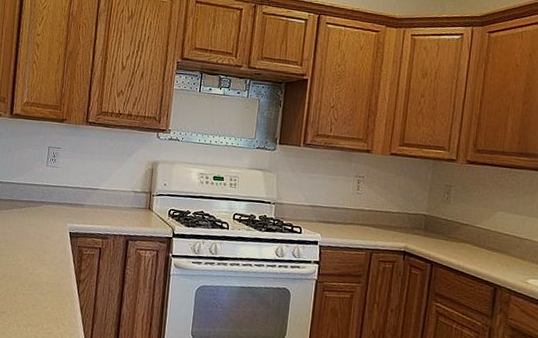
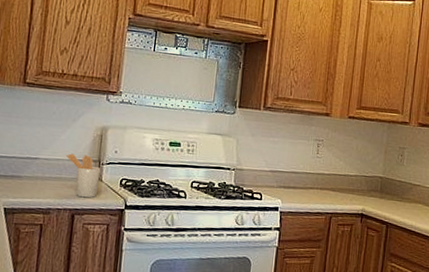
utensil holder: none [122,185,152,226] -> present [66,153,101,198]

